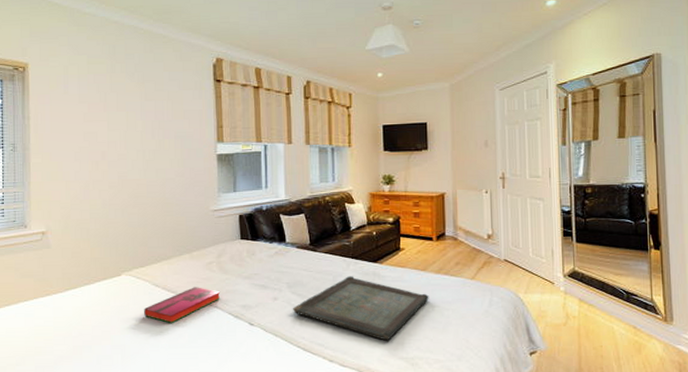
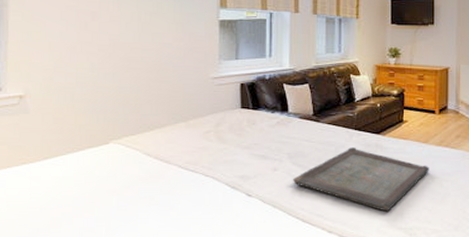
hardback book: present [144,287,221,323] -> none [133,156,218,194]

